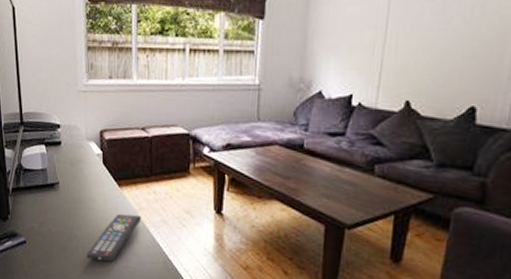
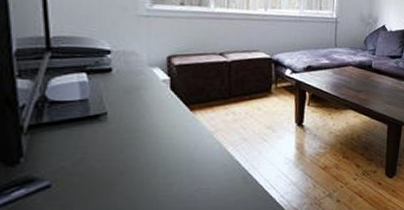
remote control: present [85,213,142,262] -> none [144,136,219,190]

